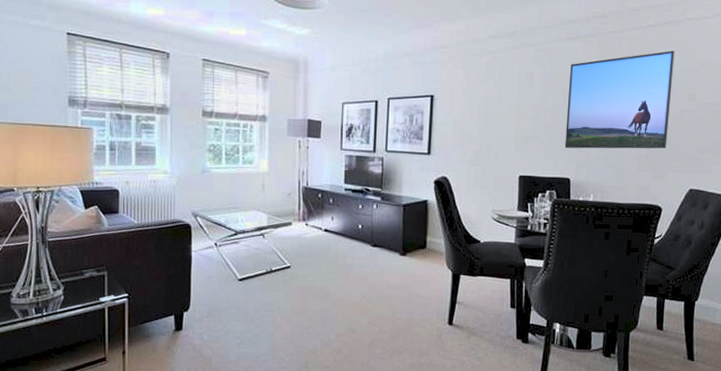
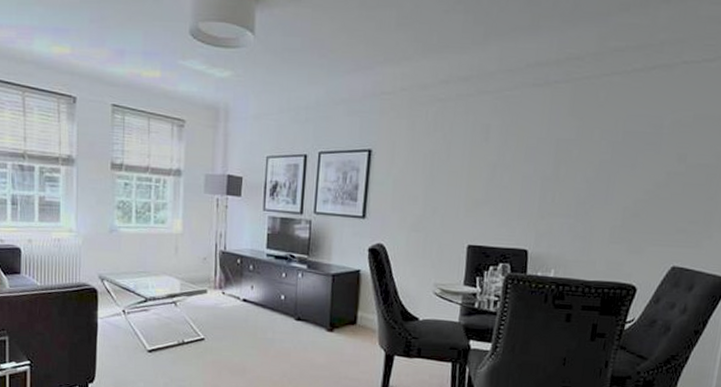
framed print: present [565,50,675,149] -> none [523,100,665,218]

